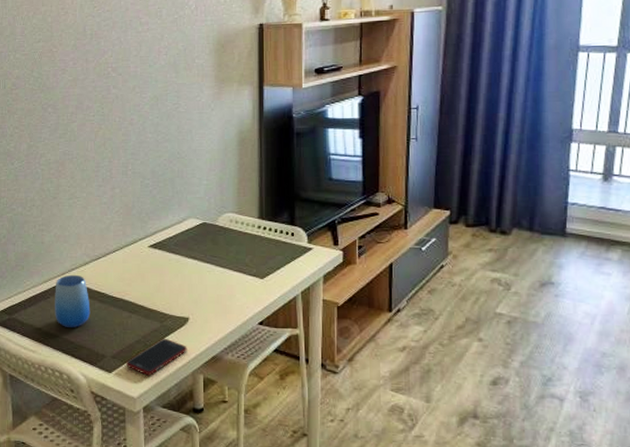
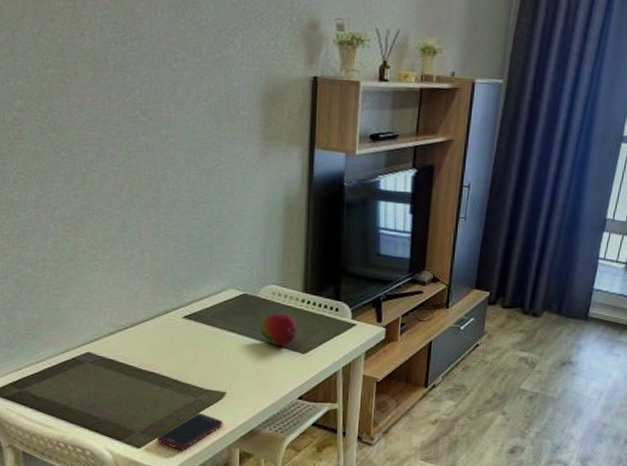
cup: present [55,274,91,329] -> none [74,345,117,403]
fruit: none [219,238,256,271] -> present [260,312,298,346]

